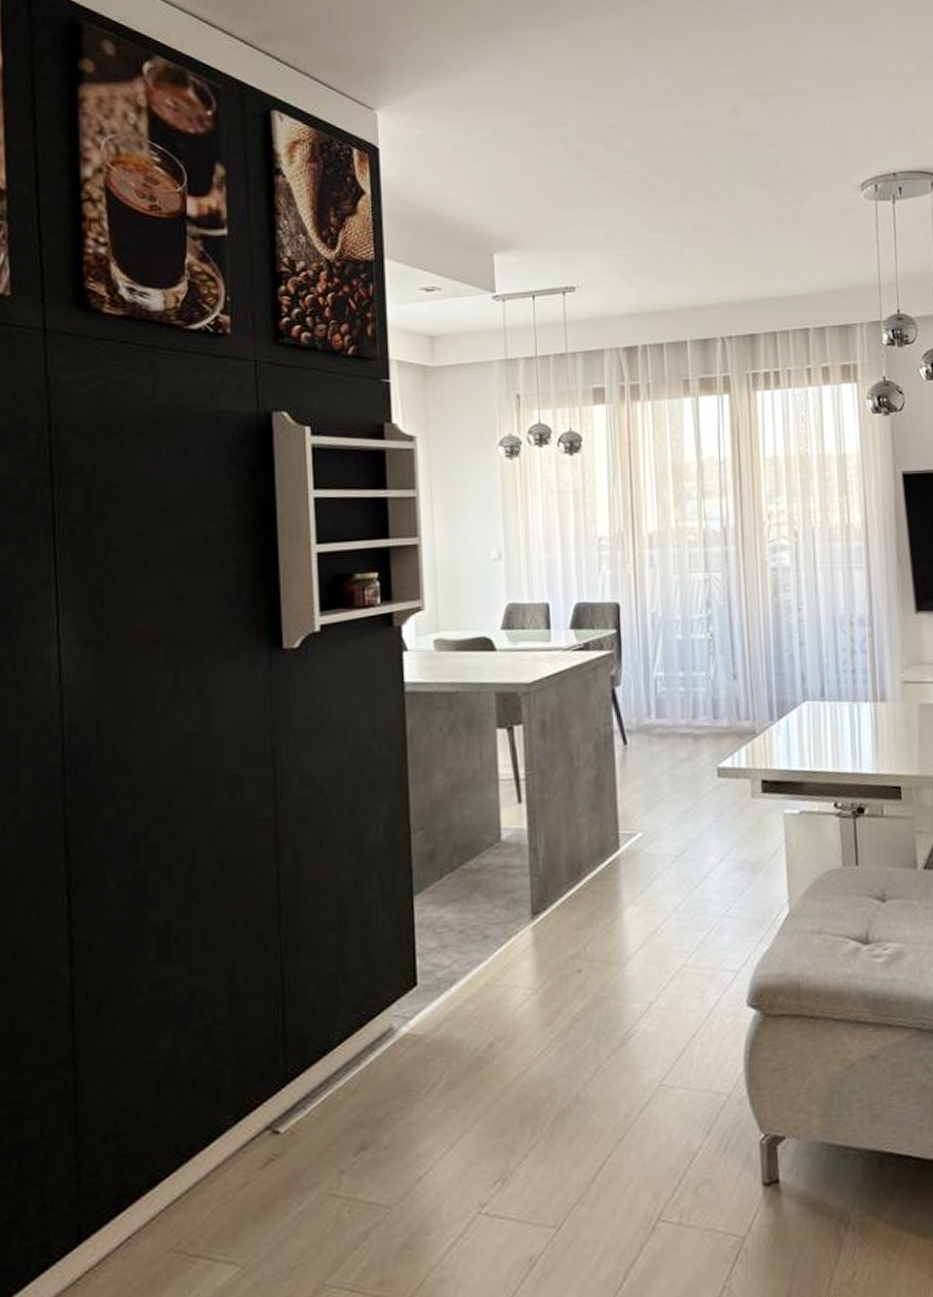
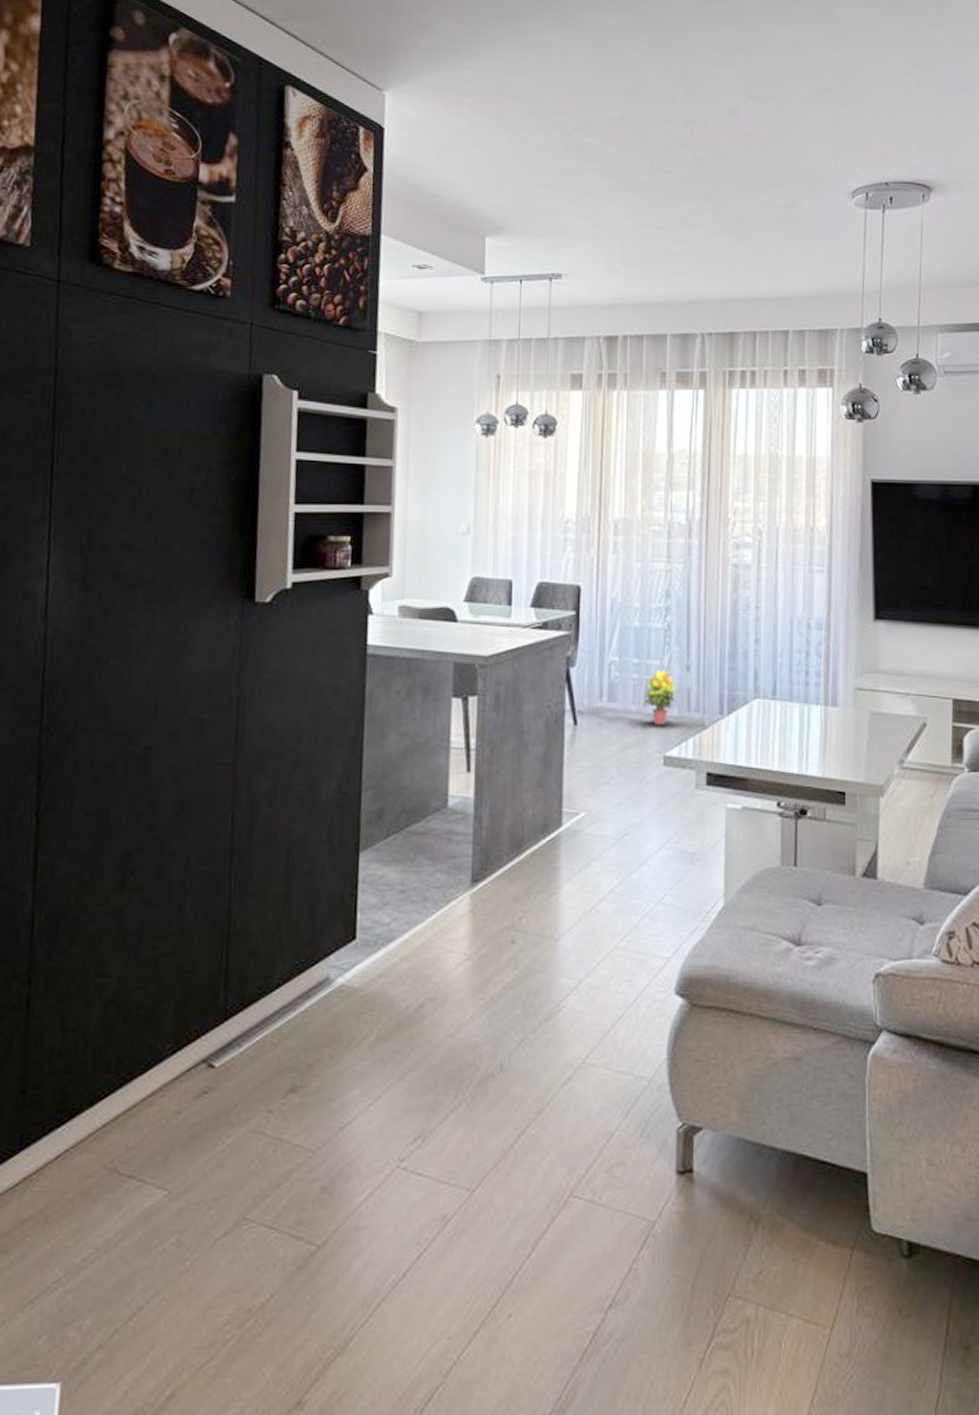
potted plant: none [693,680,727,737] -> present [644,669,678,725]

